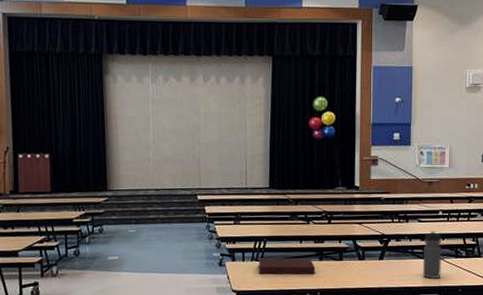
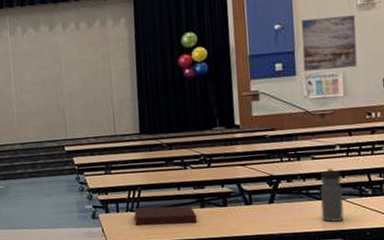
wall art: none [418,95,464,143] -> present [301,15,358,72]

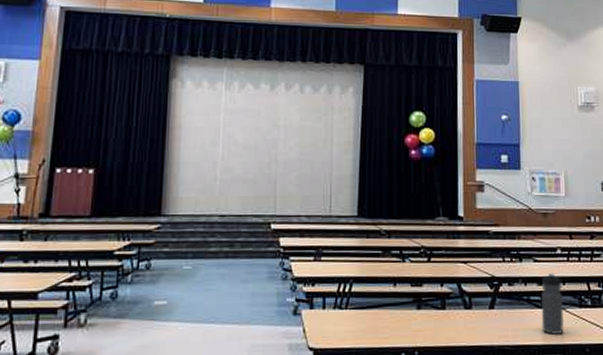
notebook: present [134,205,198,226] -> none [343,304,413,328]
wall art: present [301,15,358,72] -> none [527,114,578,168]

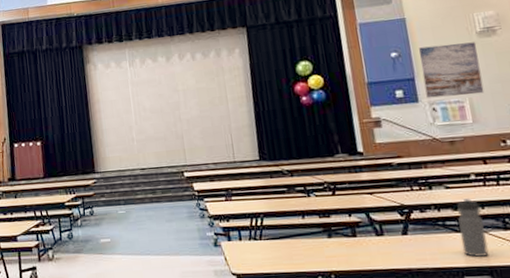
wall art: none [527,114,578,168] -> present [419,42,484,98]

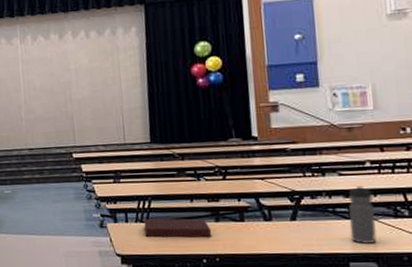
notebook: none [257,235,326,255] -> present [144,218,212,238]
wall art: present [419,42,484,98] -> none [324,25,389,83]

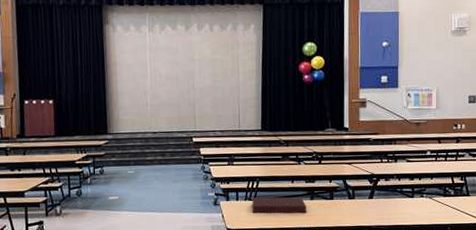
water bottle: present [348,184,377,244] -> none [411,169,431,217]

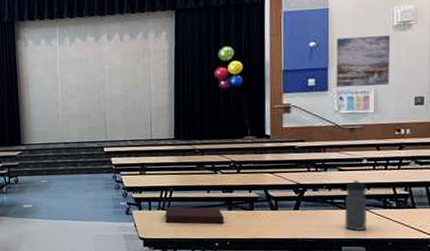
wall art: none [405,39,450,85] -> present [336,35,391,88]
water bottle: none [411,169,431,217] -> present [344,179,368,231]

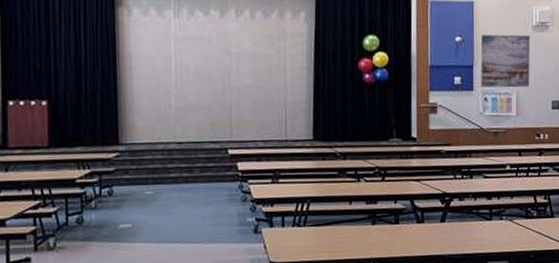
notebook: present [165,207,225,224] -> none [301,221,368,243]
water bottle: present [344,179,368,231] -> none [489,187,511,243]

